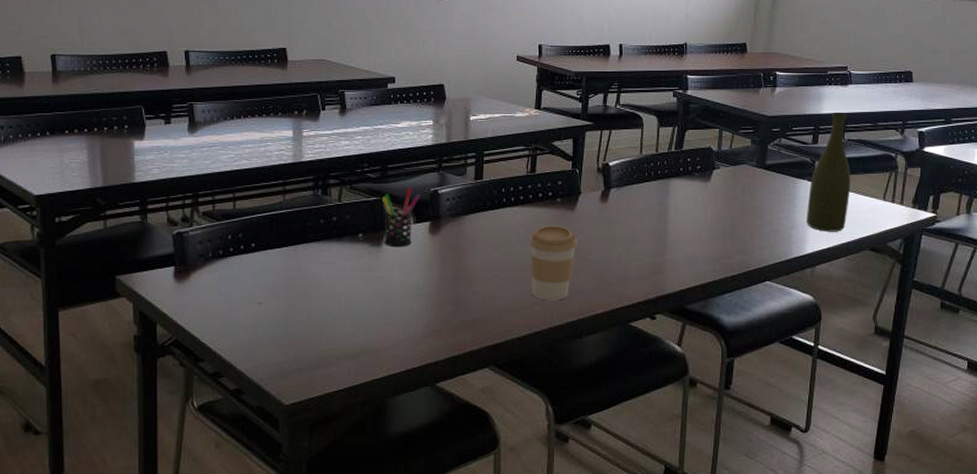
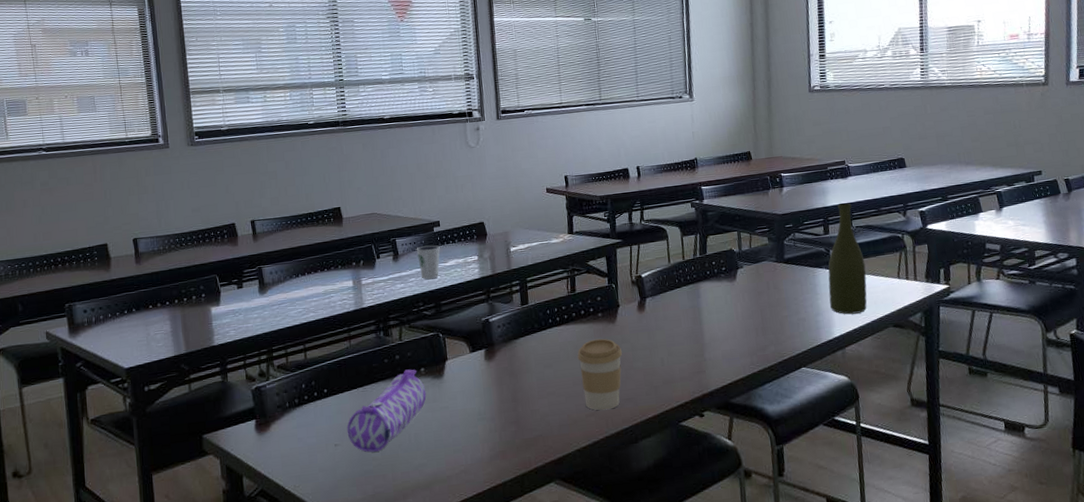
pencil case: none [273,233,362,315] -> present [347,369,427,453]
dixie cup: none [366,102,393,139] -> present [416,245,440,279]
pen holder: present [381,187,420,248] -> none [438,319,474,378]

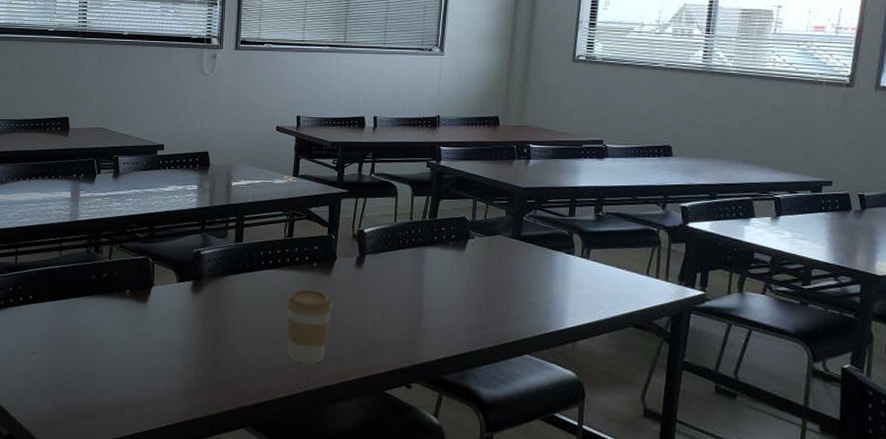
pencil case: present [347,369,427,453] -> none [46,289,128,366]
dixie cup: present [416,245,440,279] -> none [137,167,161,201]
bottle: present [828,202,867,315] -> none [565,185,611,307]

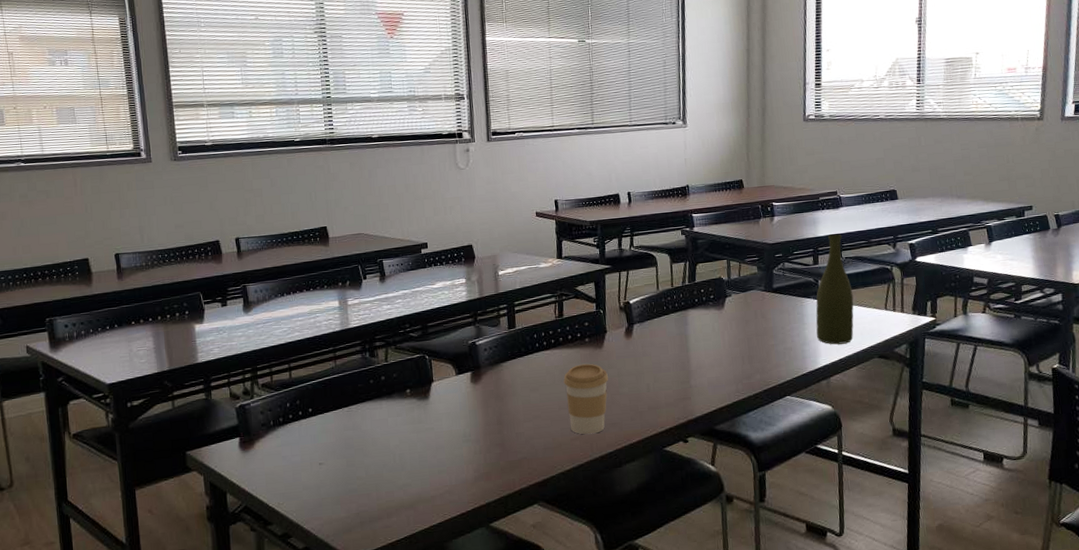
bottle: none [565,185,611,307] -> present [815,233,854,345]

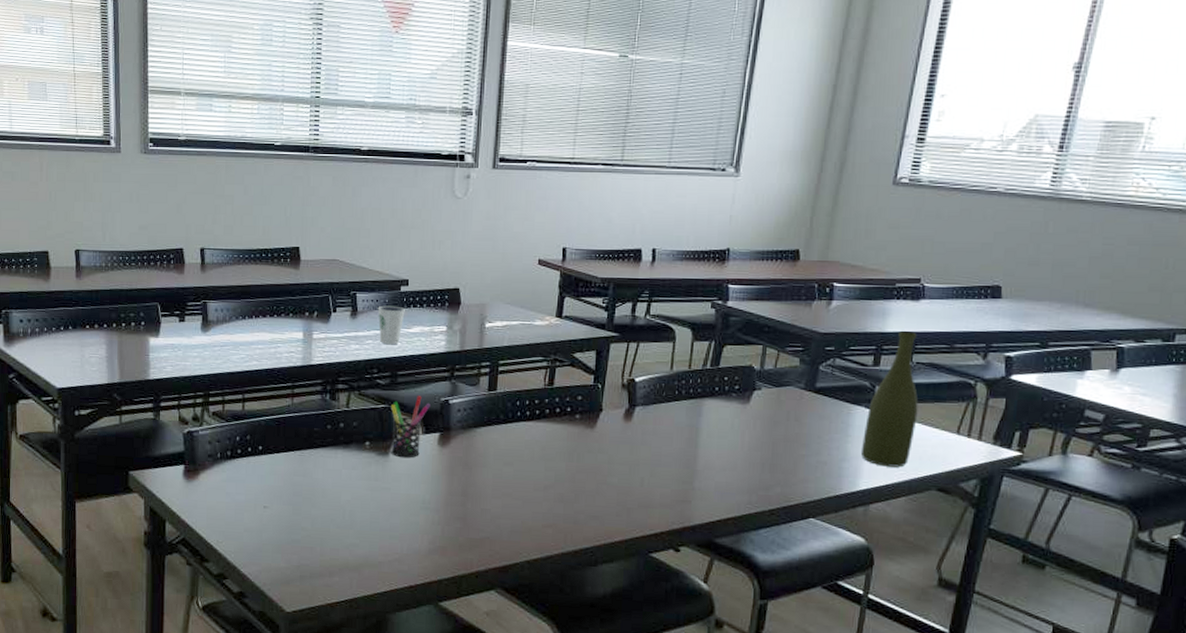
dixie cup: none [403,266,428,301] -> present [377,305,405,344]
pen holder: none [424,342,460,399] -> present [390,396,430,459]
coffee cup: present [563,363,609,435] -> none [543,443,597,524]

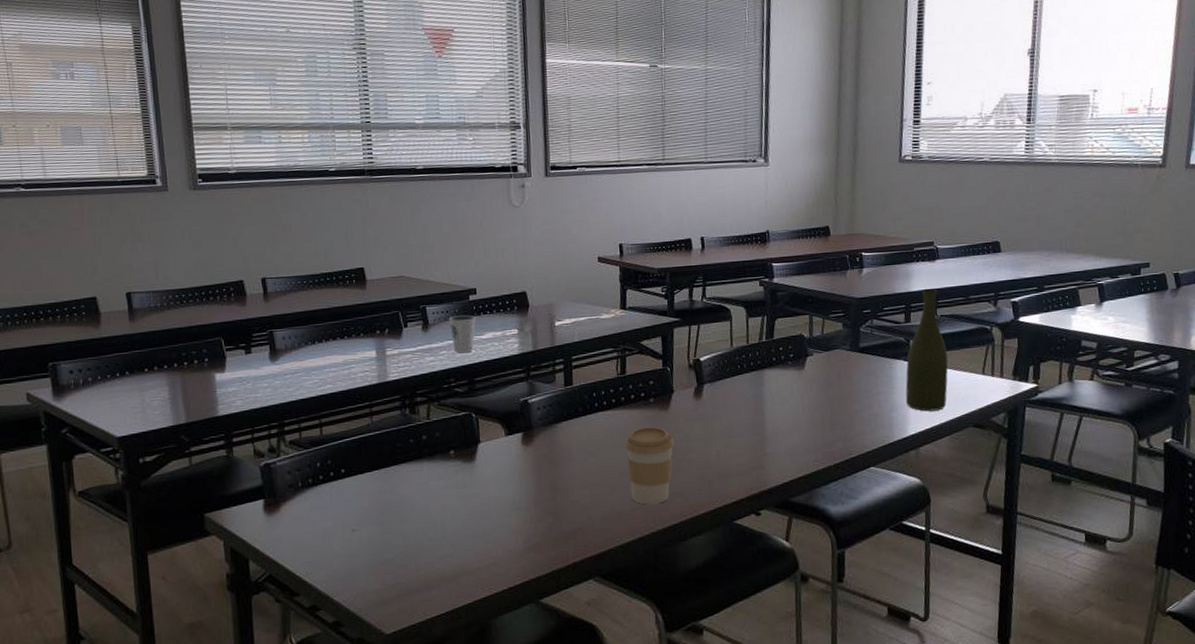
pen holder: present [390,396,430,459] -> none [471,399,510,462]
coffee cup: none [543,443,597,524] -> present [624,426,675,505]

